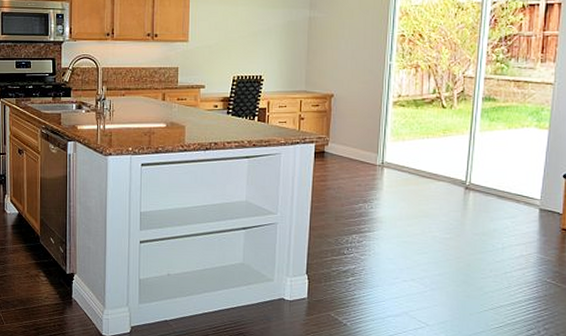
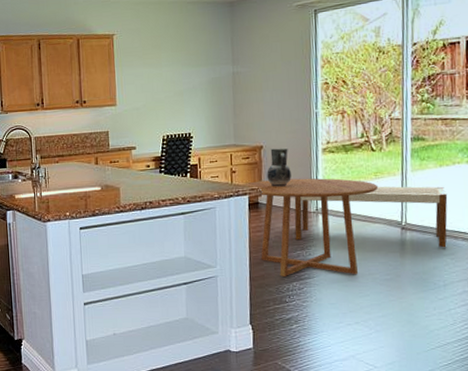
dining table: none [310,129,446,232] -> present [242,178,379,277]
ceramic jug: none [335,98,360,137] -> present [267,148,291,187]
bench: none [358,144,514,211] -> present [294,186,448,248]

